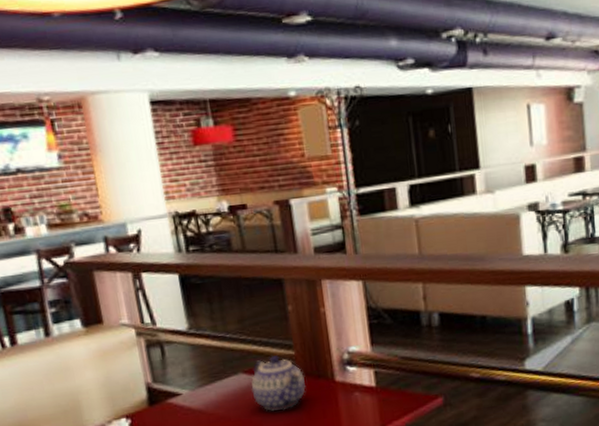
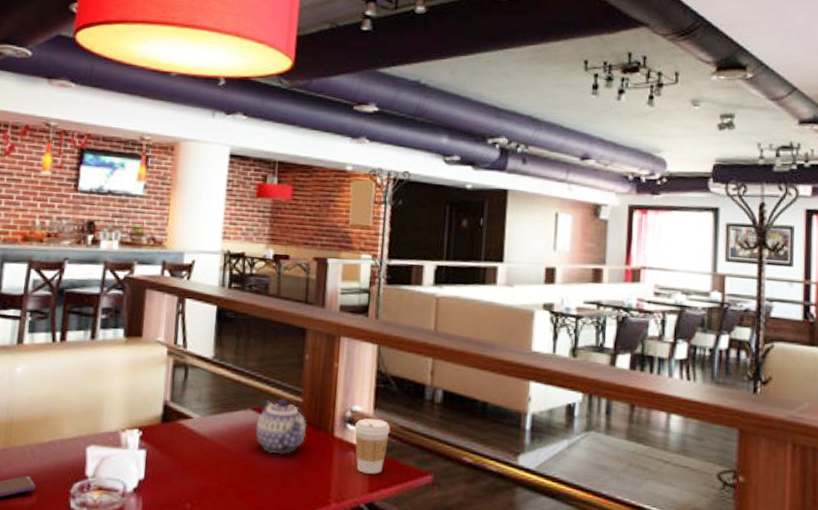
coffee cup: none [355,354,392,410] -> present [355,418,390,474]

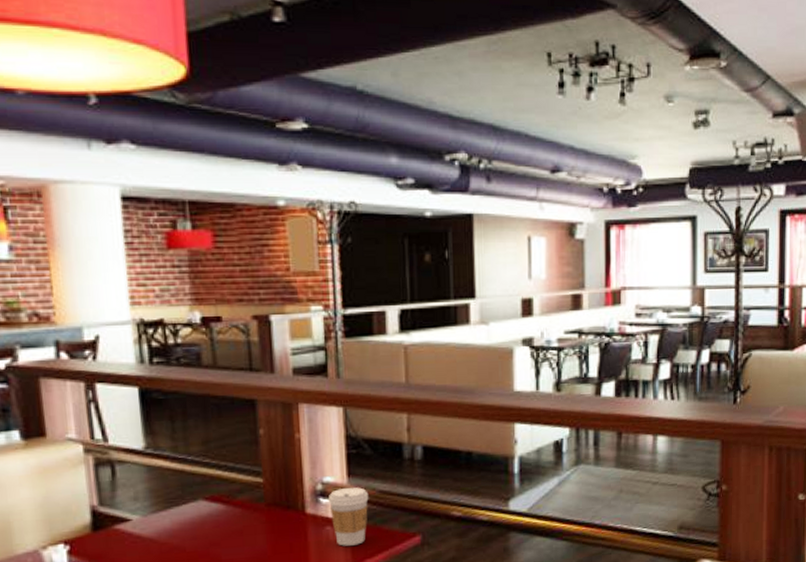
teapot: present [255,399,306,455] -> none [211,482,273,543]

